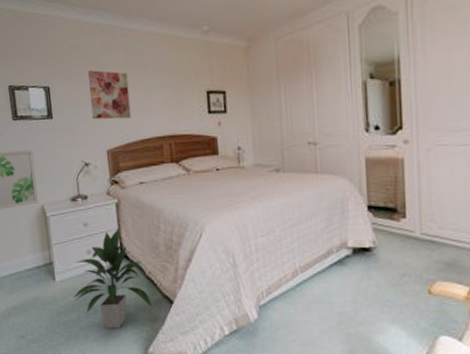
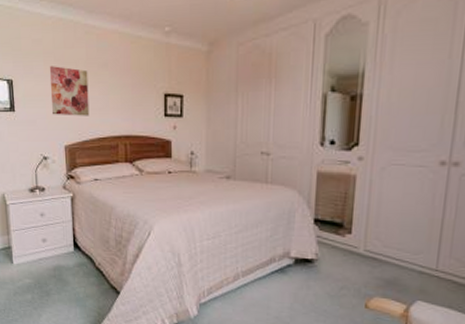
indoor plant: present [73,227,153,329] -> none [28,219,100,312]

